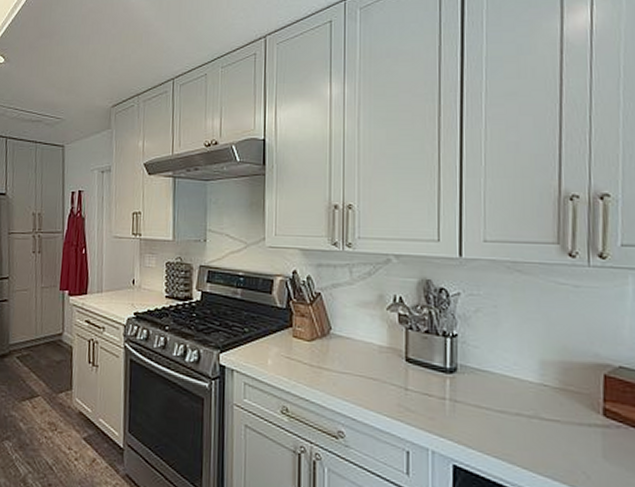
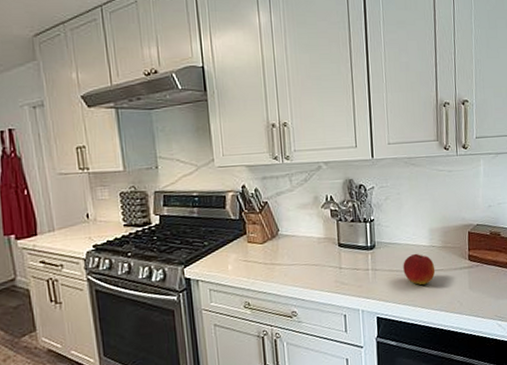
apple: none [496,389,547,436] -> present [403,253,436,285]

